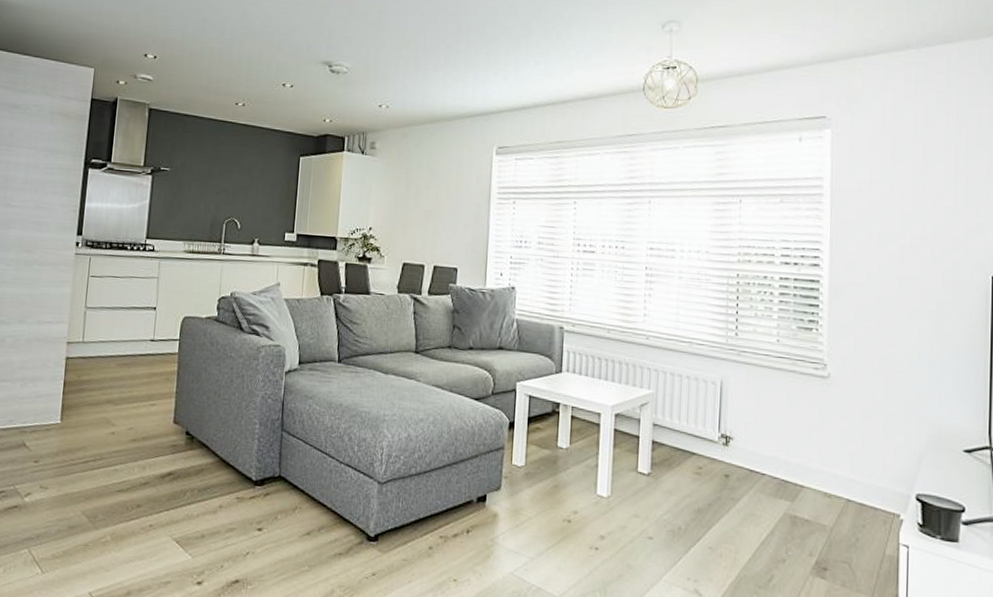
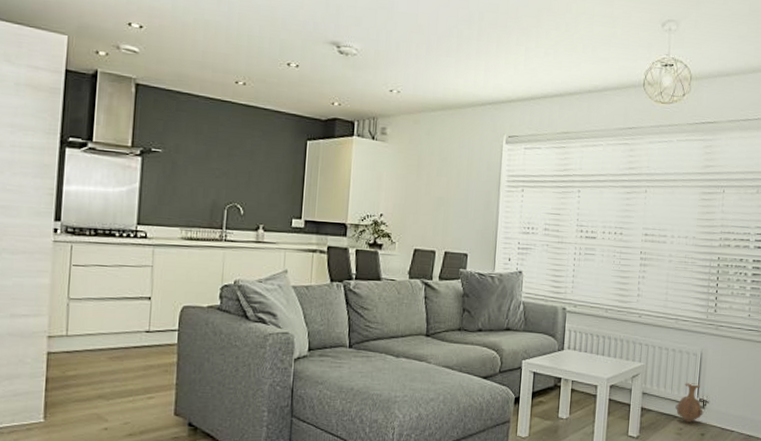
vase: none [692,415,727,461] -> present [675,383,703,422]

